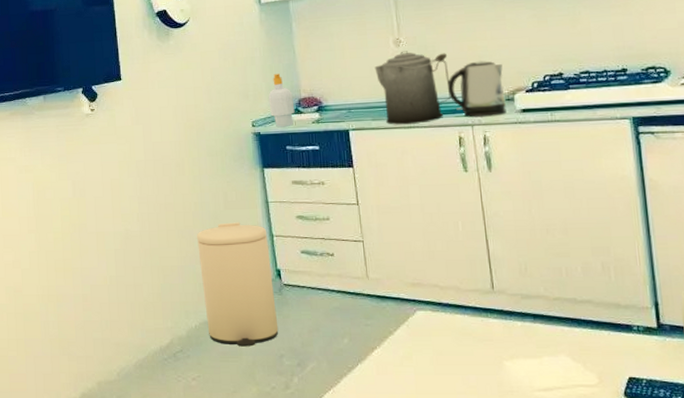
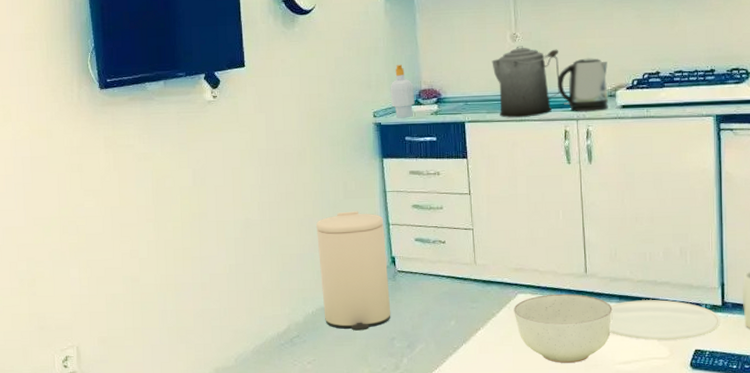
bowl: none [413,311,527,388] -> present [514,293,613,363]
plate: none [523,320,658,366] -> present [610,300,720,341]

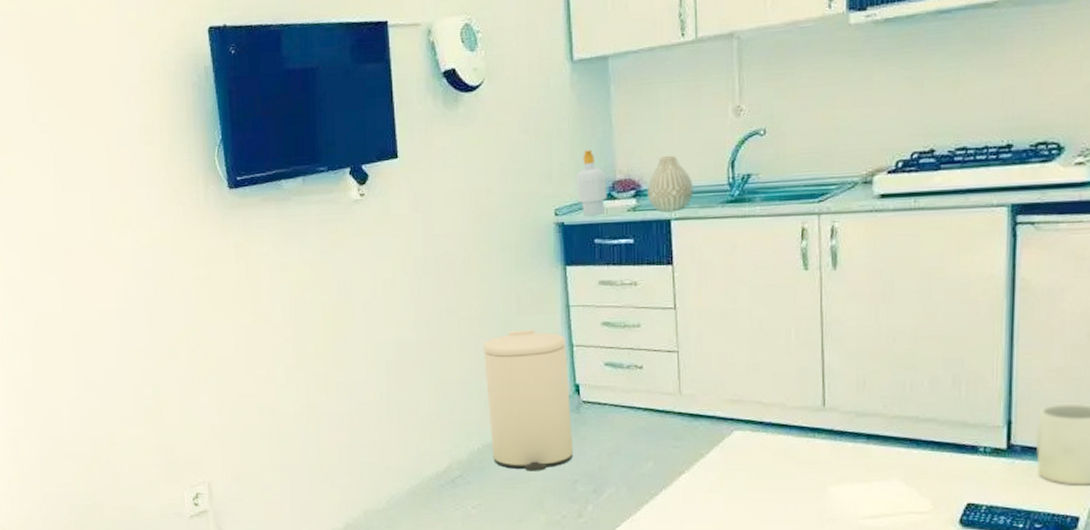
vase: none [446,70,482,116] -> present [648,155,694,213]
cooking pot: present [492,46,560,118] -> none [707,121,798,214]
bowl: present [514,293,613,363] -> none [728,431,858,515]
kettle: present [557,58,608,113] -> none [793,134,863,206]
plate: present [610,300,720,341] -> none [853,440,1004,491]

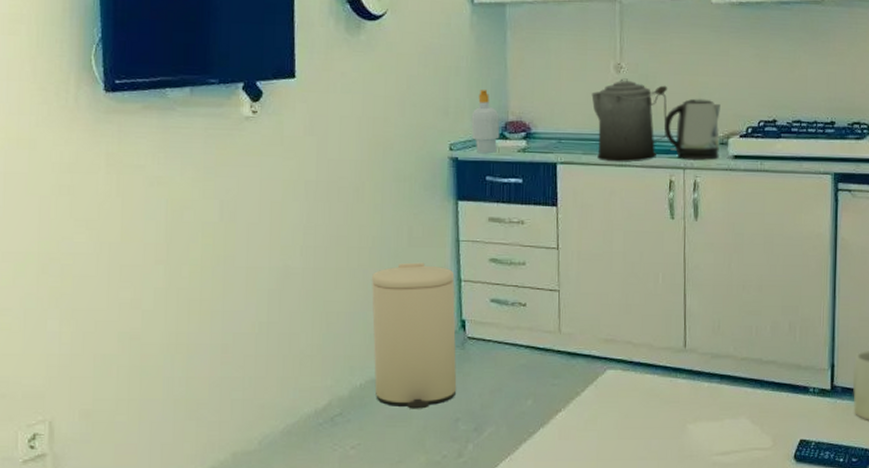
vase: present [648,155,694,213] -> none [537,102,579,156]
cooking pot: none [707,121,798,214] -> present [591,78,668,163]
kettle: none [793,134,863,206] -> present [663,98,721,162]

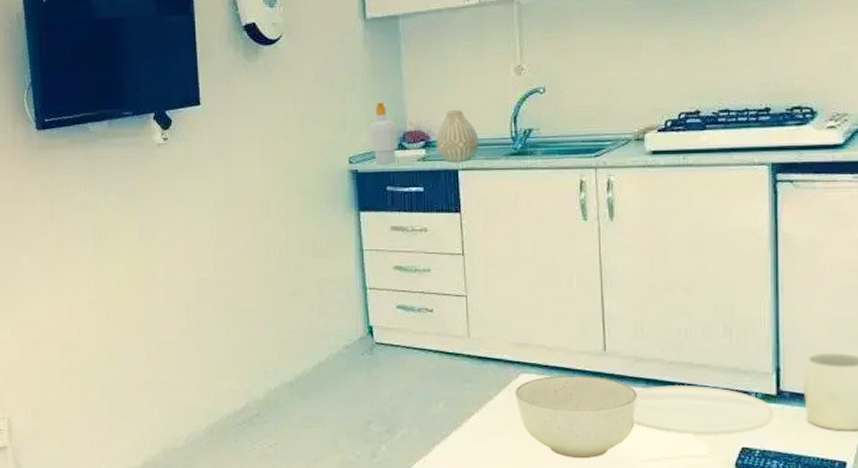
pedal bin: present [372,262,457,409] -> none [281,272,367,411]
vase: none [537,102,579,156] -> present [436,109,480,163]
cooking pot: present [591,78,668,163] -> none [491,80,575,166]
bowl: none [601,370,712,453] -> present [515,375,638,458]
kettle: present [663,98,721,162] -> none [571,94,635,160]
plate: none [708,381,829,429] -> present [634,385,775,435]

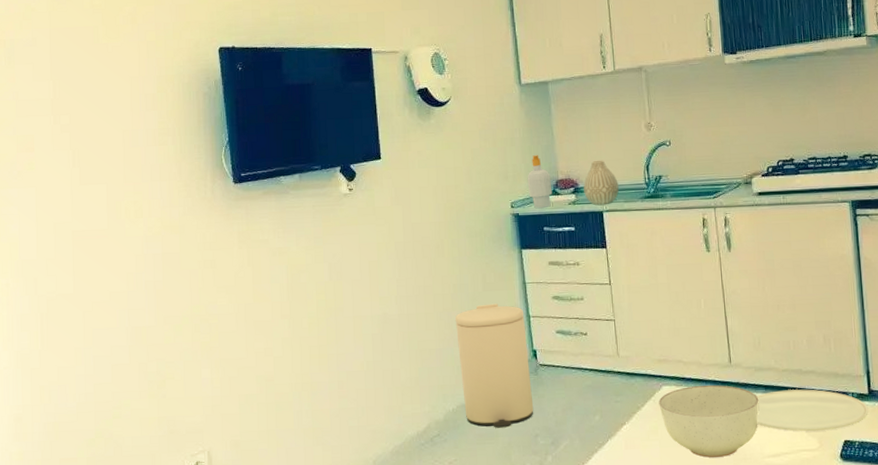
pedal bin: none [281,272,367,411] -> present [455,303,534,428]

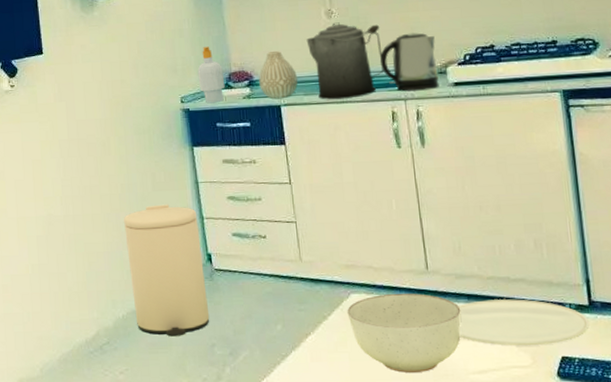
cooking pot: none [627,135,697,207] -> present [306,22,384,100]
kettle: none [693,146,745,201] -> present [379,32,439,92]

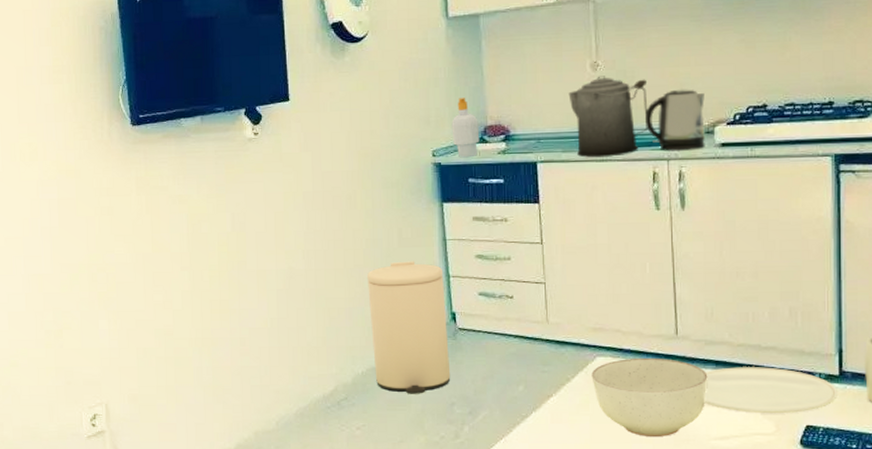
vase: present [259,50,299,100] -> none [516,104,557,156]

